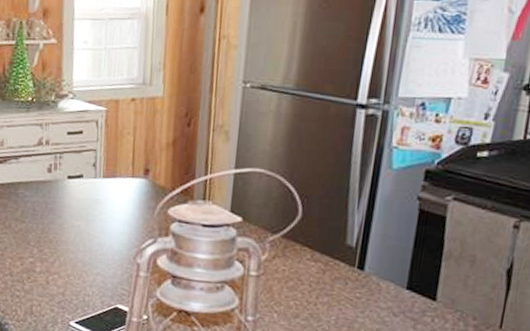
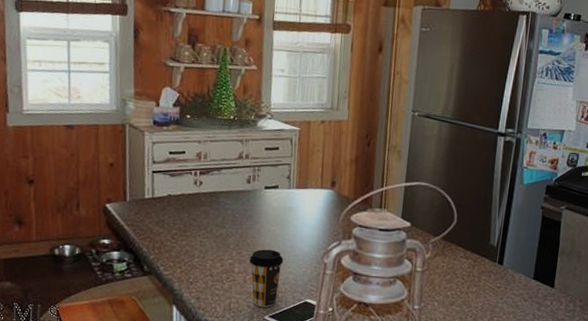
coffee cup: none [51,246,91,312] -> present [249,249,284,307]

